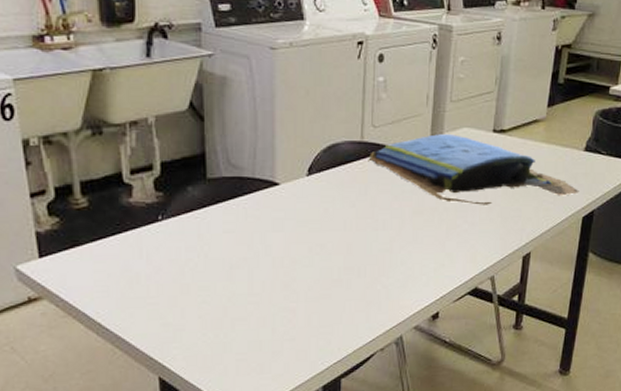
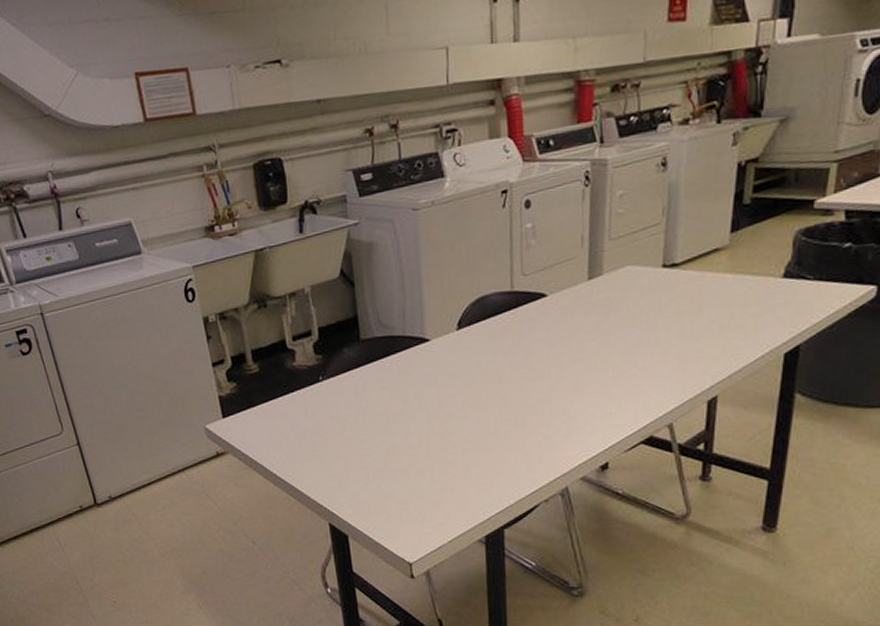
towel: present [369,134,579,205] -> none [521,274,779,348]

